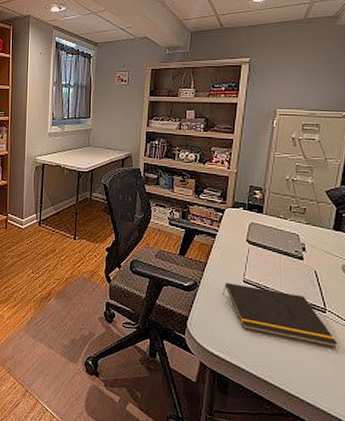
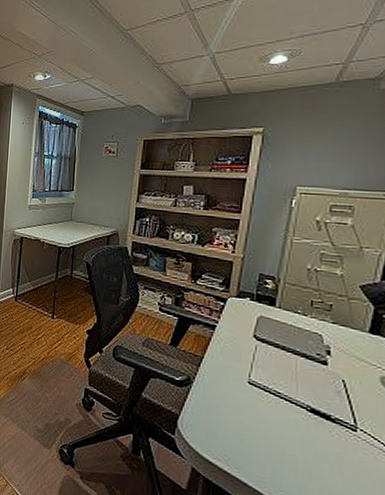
notepad: present [222,283,338,348] -> none [221,382,373,475]

